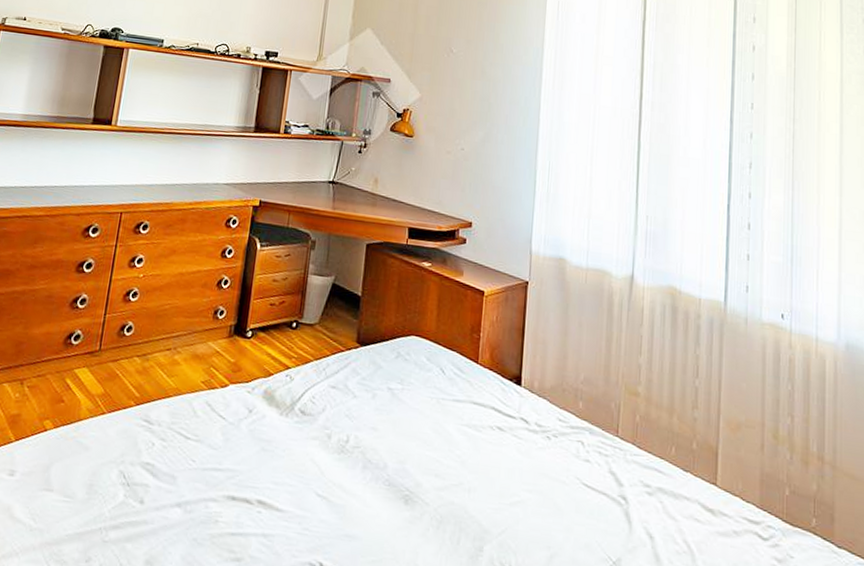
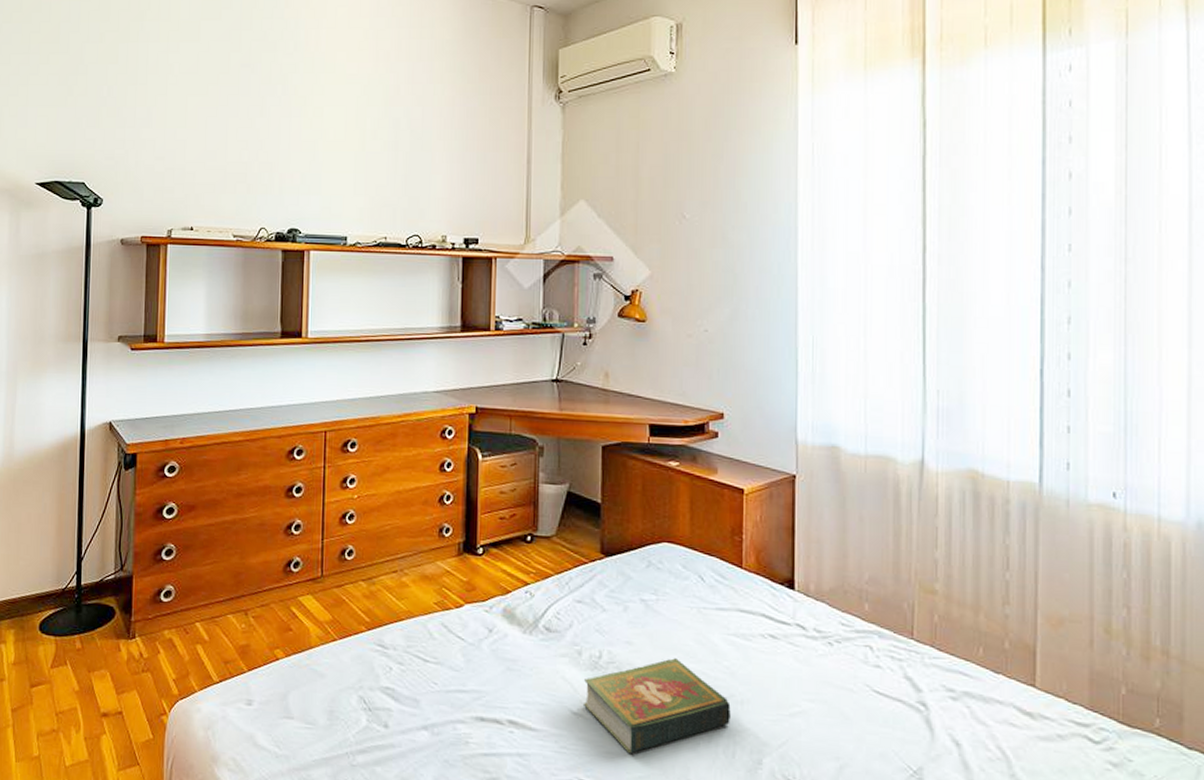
book: none [328,445,459,537] -> present [584,658,731,753]

